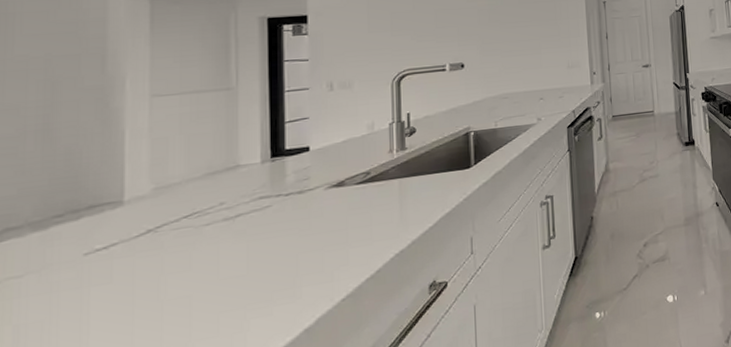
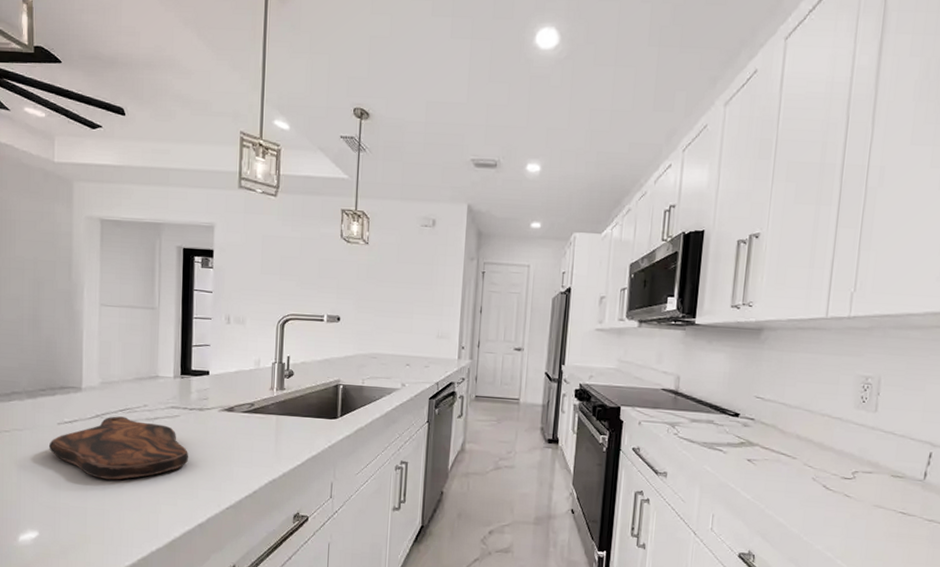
cutting board: none [68,221,287,311] -> present [48,416,189,480]

